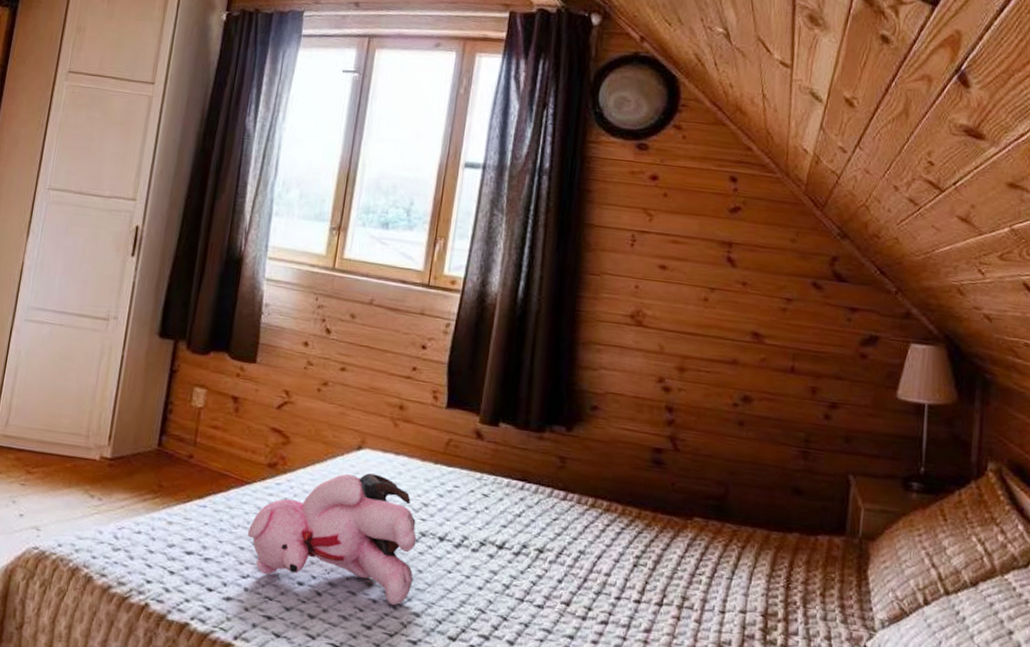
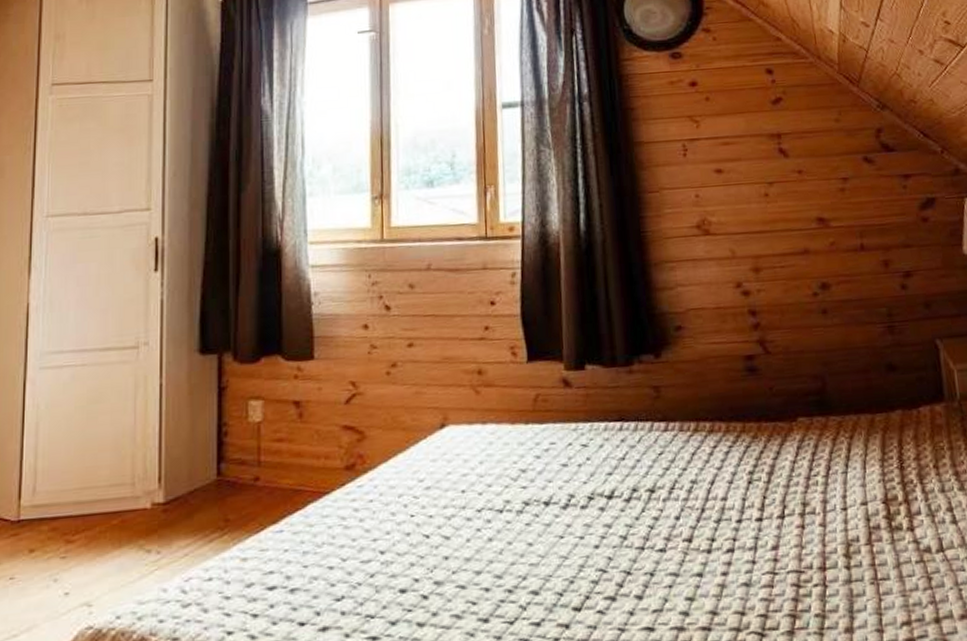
stuffed bear: present [247,473,417,606] -> none [334,450,525,591]

